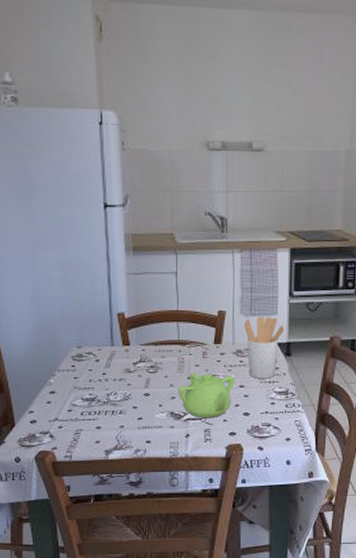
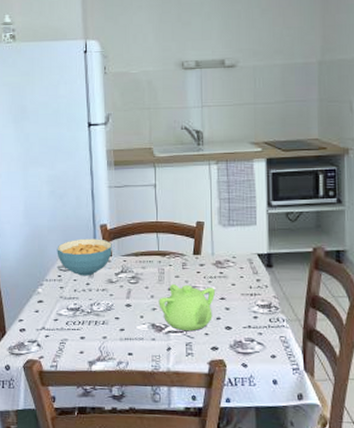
cereal bowl: none [70,327,130,366] -> present [57,238,112,276]
utensil holder: present [244,316,285,379] -> none [223,227,265,291]

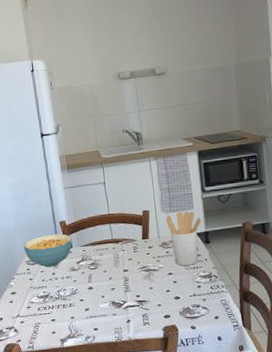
teapot: present [158,284,215,332] -> none [116,265,164,305]
utensil holder: none [223,227,265,291] -> present [166,211,202,266]

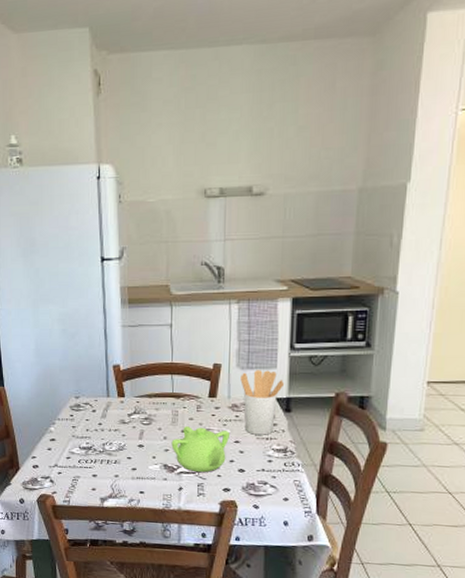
cereal bowl: present [23,234,72,268] -> none [69,379,125,416]
teapot: none [116,265,164,305] -> present [171,426,229,473]

